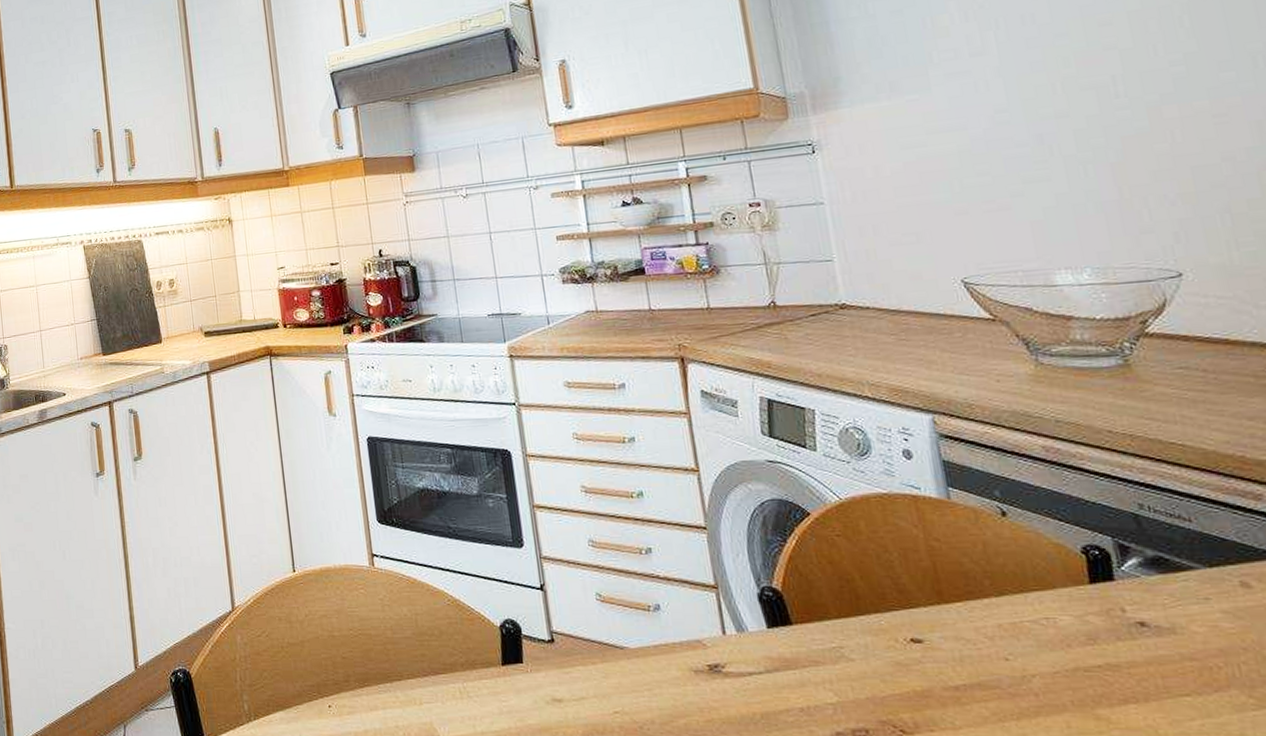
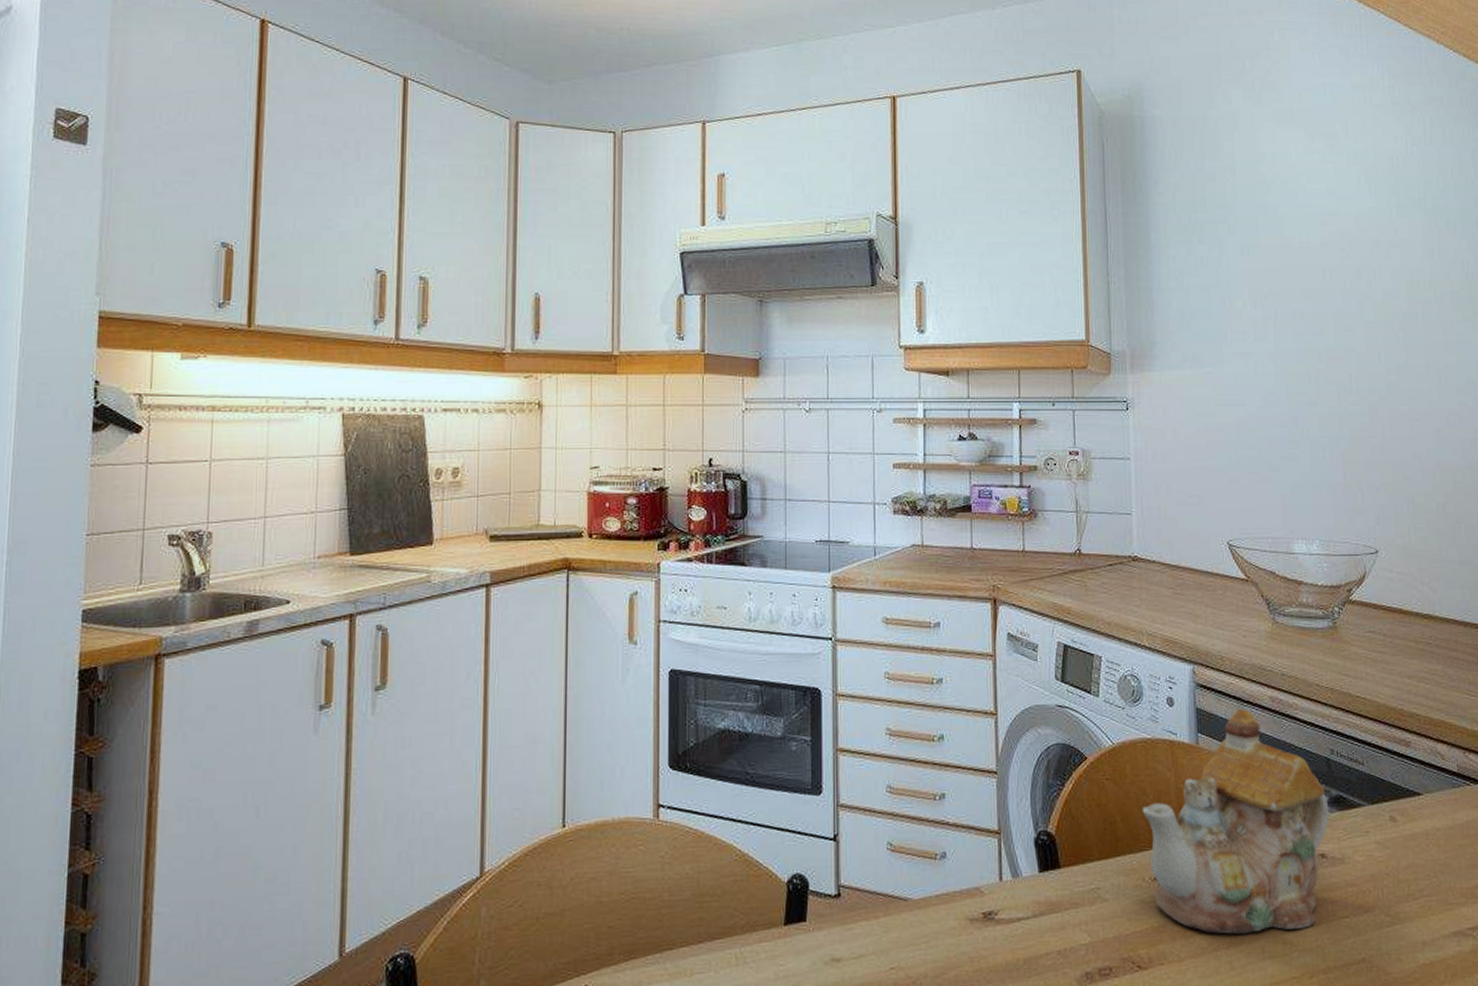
teapot: none [885,461,1147,705] -> present [1142,709,1330,934]

